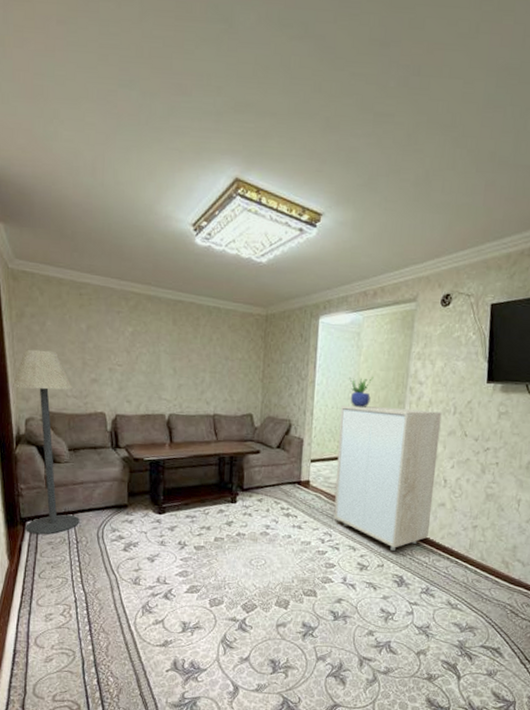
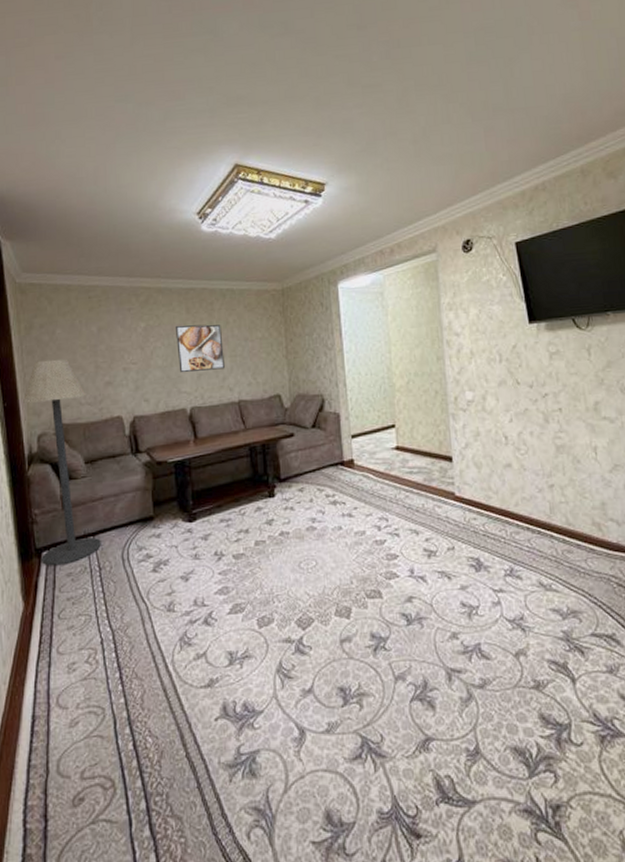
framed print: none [161,335,205,383] -> present [176,324,225,373]
storage cabinet: present [333,405,442,551] -> none [375,362,500,528]
potted plant: present [349,376,374,408] -> none [379,336,406,371]

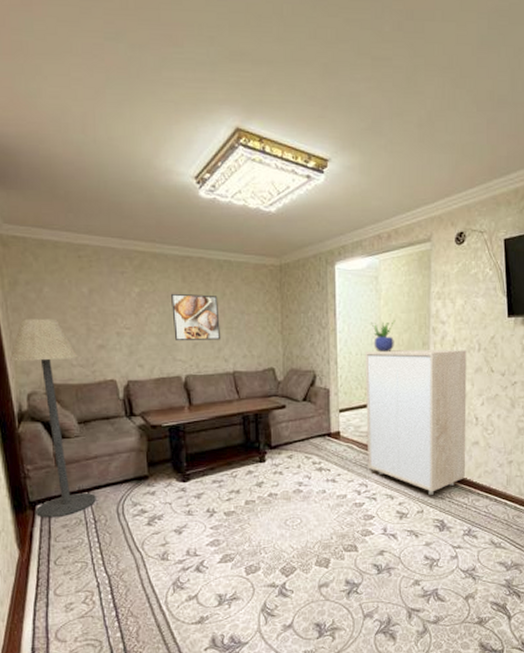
storage cabinet: none [375,362,500,528] -> present [365,350,467,495]
potted plant: none [379,336,406,371] -> present [371,320,395,353]

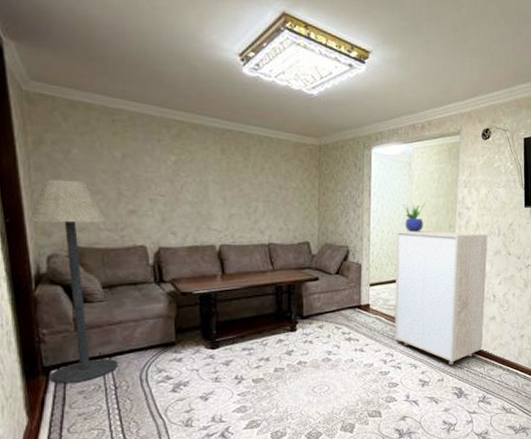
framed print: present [171,293,220,341] -> none [209,164,257,212]

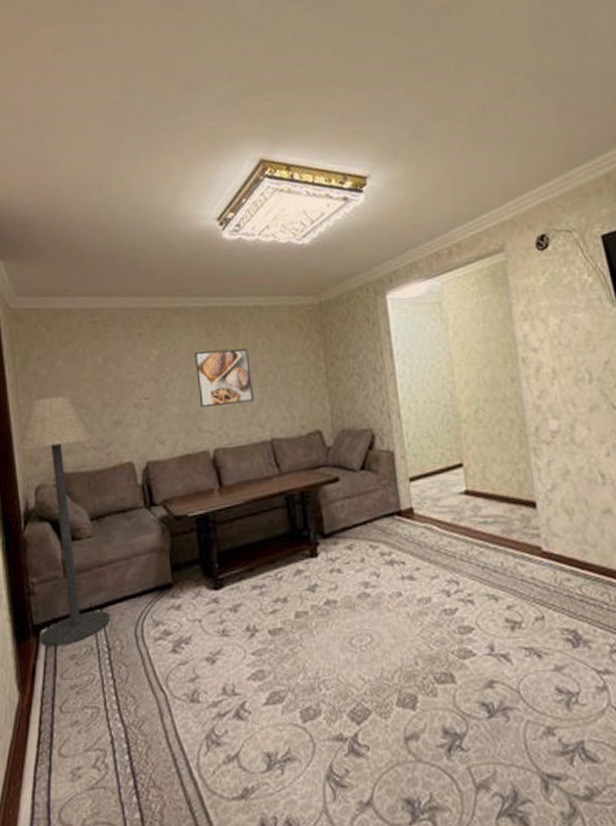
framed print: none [209,164,257,212] -> present [195,348,253,408]
storage cabinet: present [394,230,488,365] -> none [435,382,600,592]
potted plant: present [403,203,426,233] -> none [439,354,473,398]

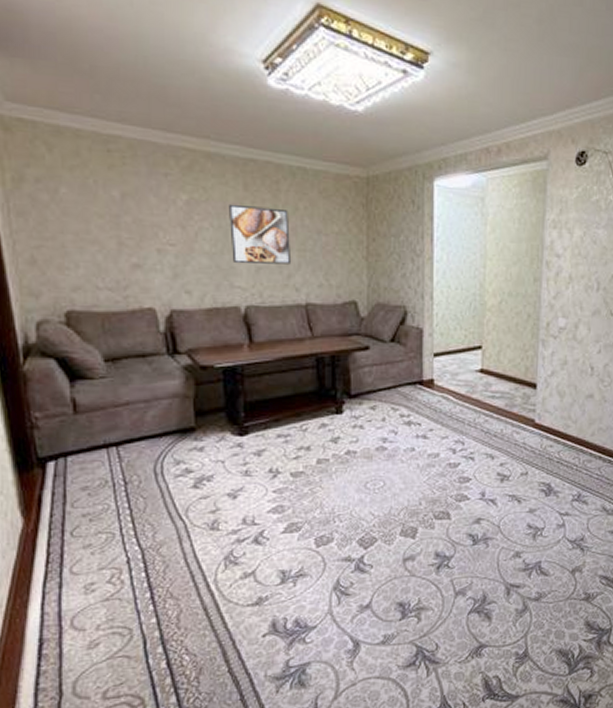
floor lamp: present [18,395,110,647] -> none [13,226,127,478]

